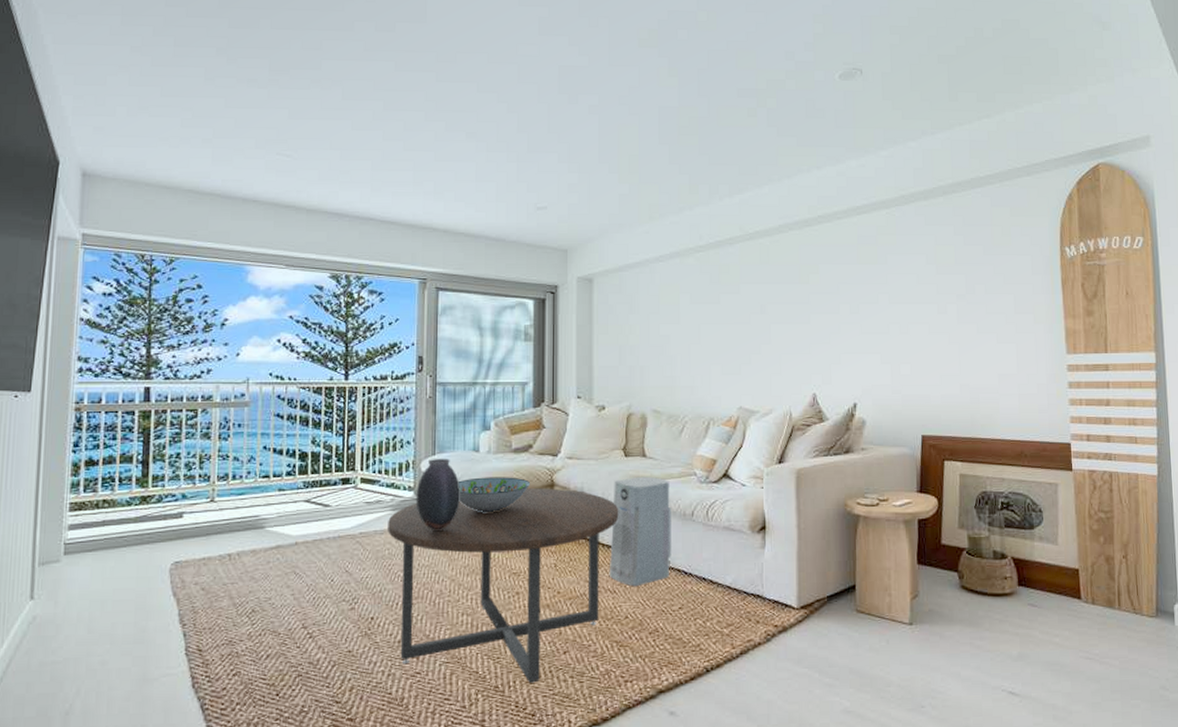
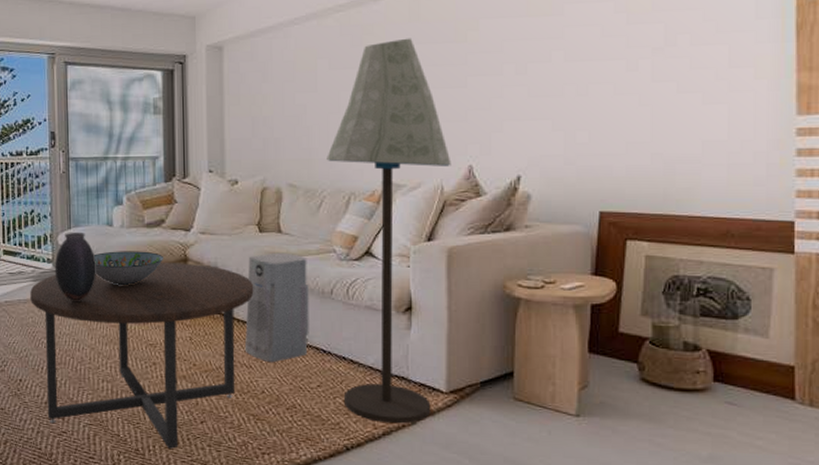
floor lamp: none [688,278,798,642] -> present [327,38,451,424]

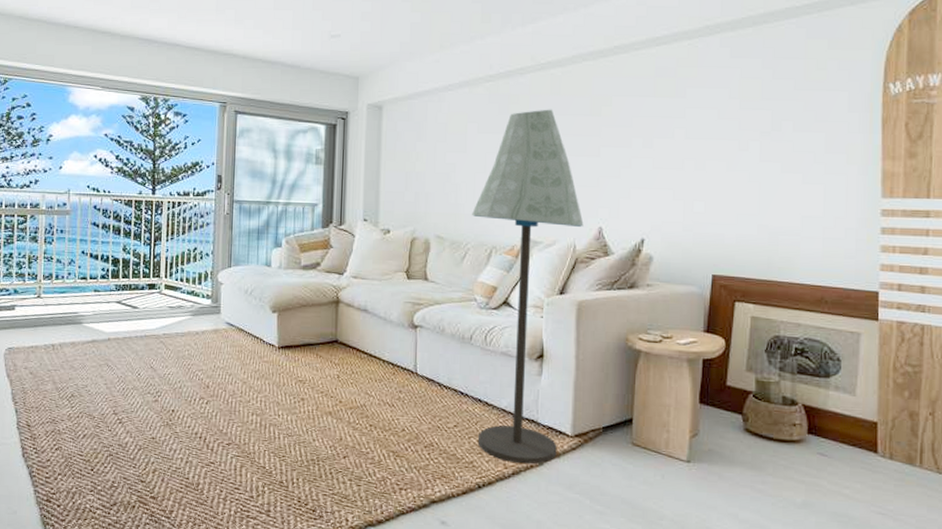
coffee table: present [30,263,254,449] -> none [188,303,400,482]
vase: present [54,232,96,302] -> none [213,270,253,338]
decorative bowl: present [93,251,164,285] -> none [251,290,318,323]
air purifier: present [244,252,309,363] -> none [388,298,450,403]

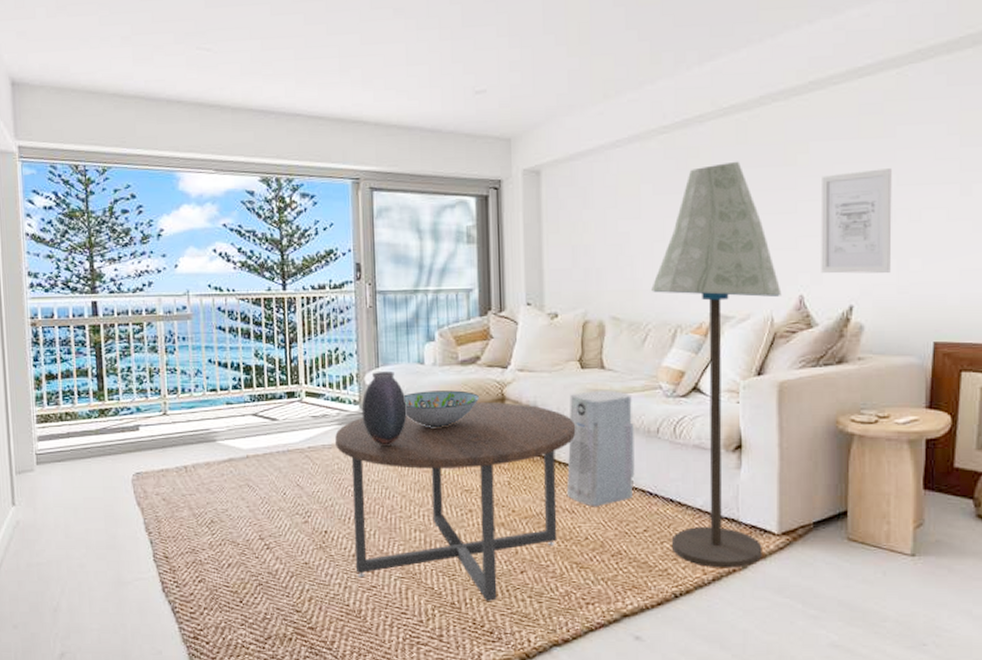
coffee table: none [188,303,400,482] -> present [335,402,576,601]
vase: none [213,270,253,338] -> present [361,370,407,447]
decorative bowl: none [251,290,318,323] -> present [403,390,480,427]
air purifier: none [388,298,450,403] -> present [566,389,635,507]
wall art: none [618,123,681,214] -> present [820,168,892,274]

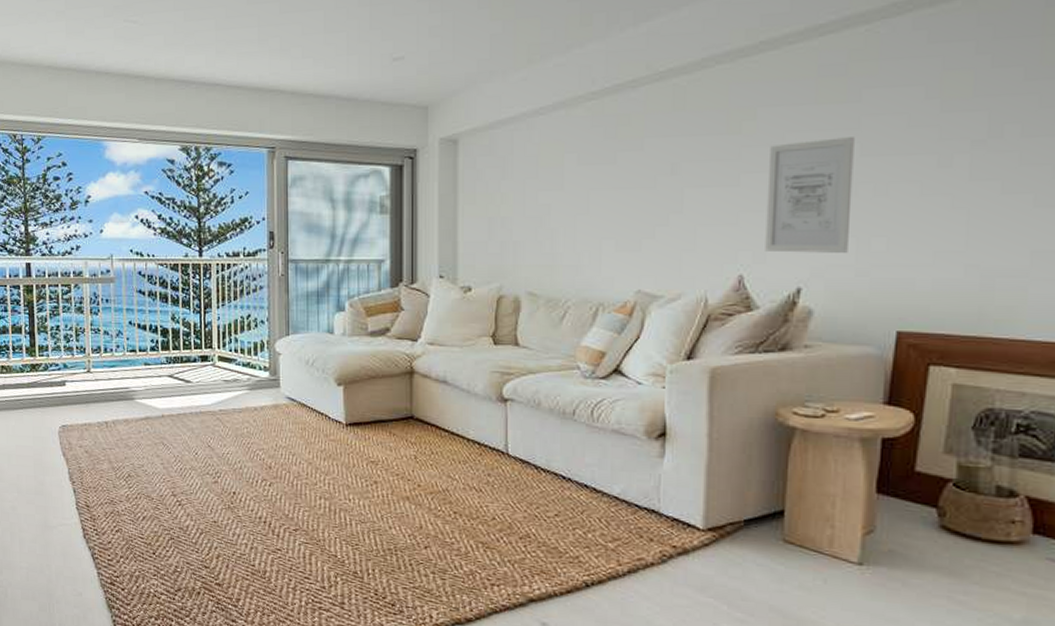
coffee table: present [335,402,576,601] -> none [245,375,487,574]
vase: present [361,370,407,447] -> none [271,339,315,414]
decorative bowl: present [403,390,480,427] -> none [312,360,389,397]
air purifier: present [566,389,635,507] -> none [474,367,548,488]
floor lamp: present [651,161,782,568] -> none [572,129,718,562]

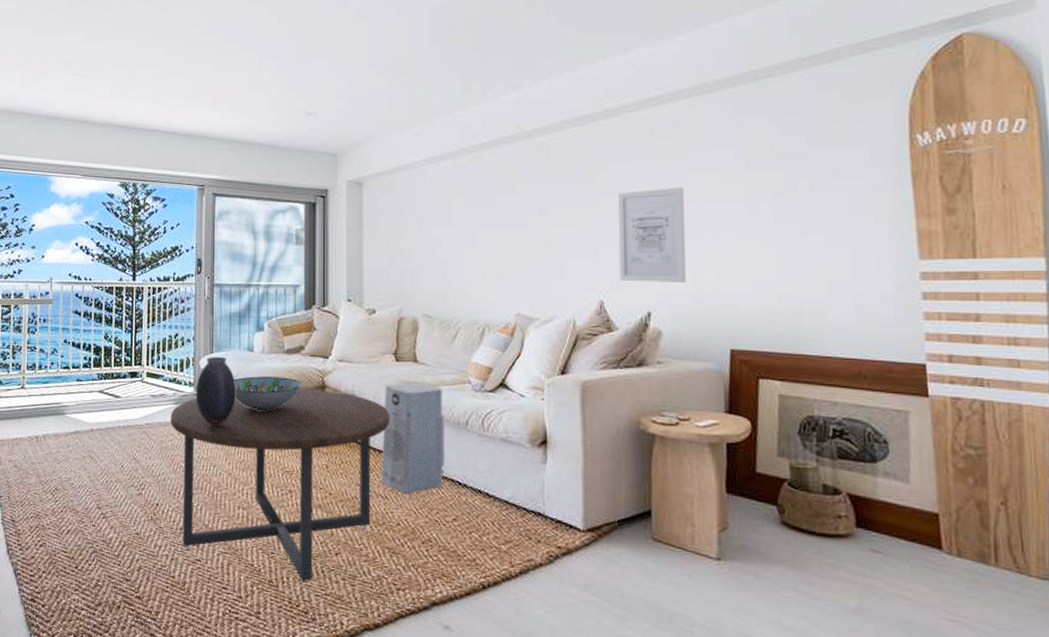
coffee table: none [245,375,487,574] -> present [171,389,390,581]
vase: none [271,339,315,414] -> present [195,356,236,427]
decorative bowl: none [312,360,389,397] -> present [234,376,303,410]
air purifier: none [474,367,548,488] -> present [380,382,445,494]

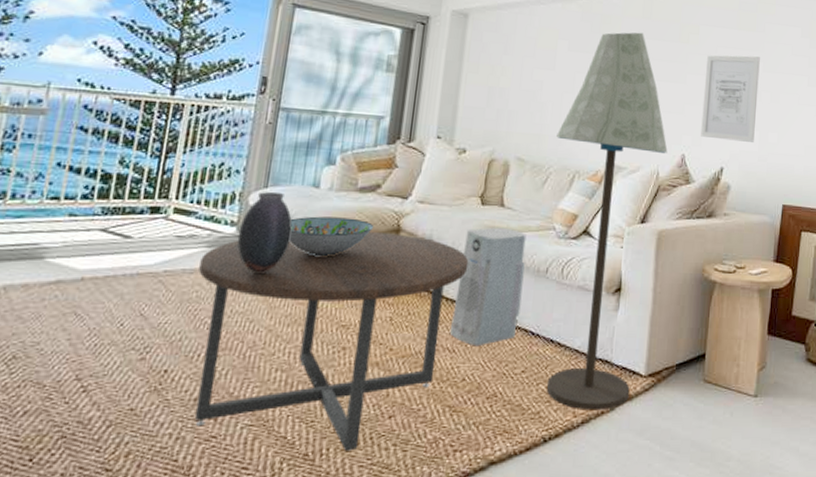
floor lamp: none [461,178,583,562] -> present [547,32,668,411]

